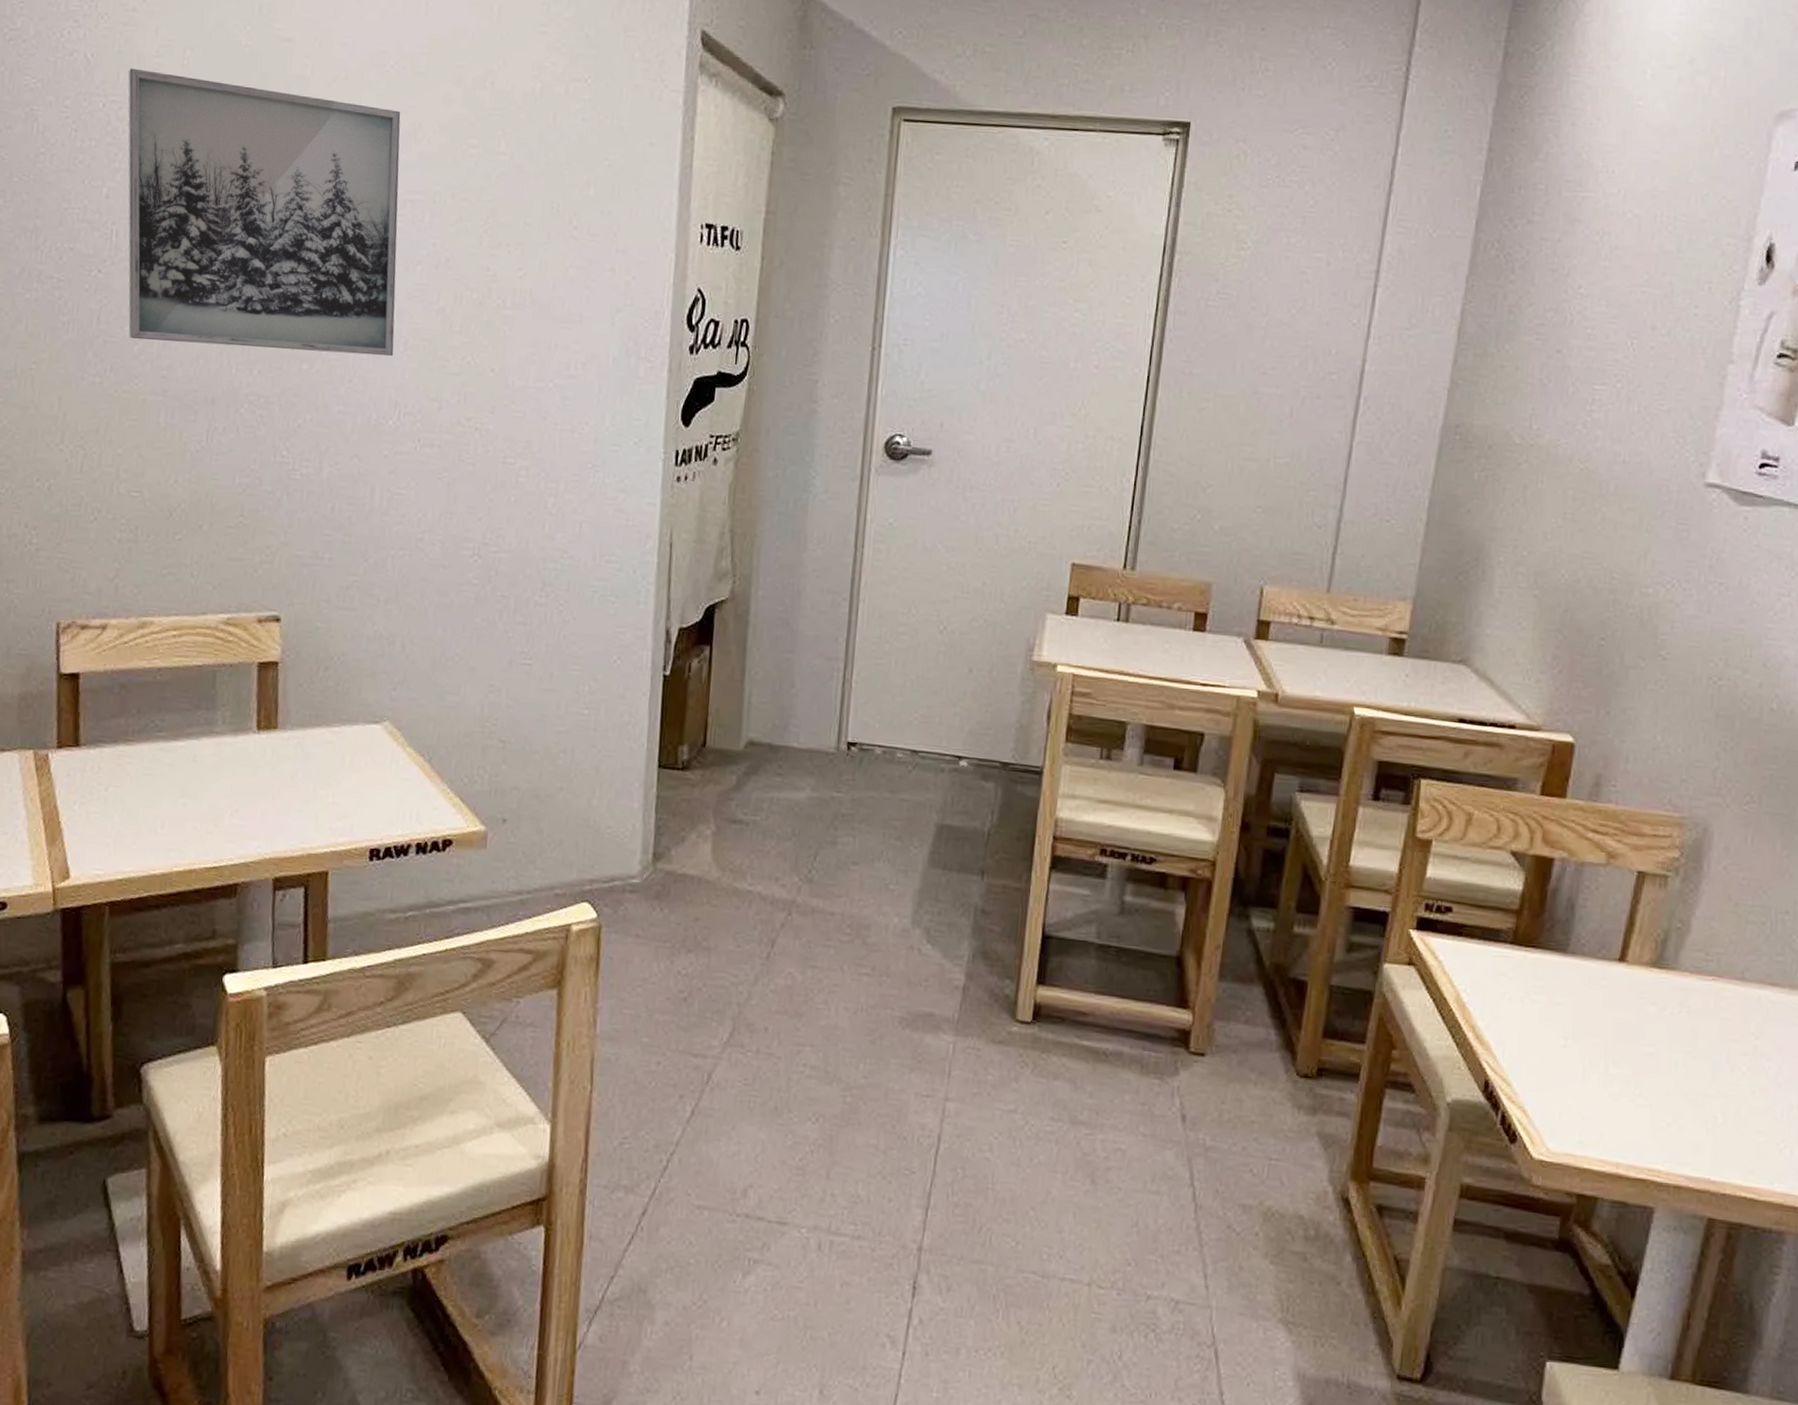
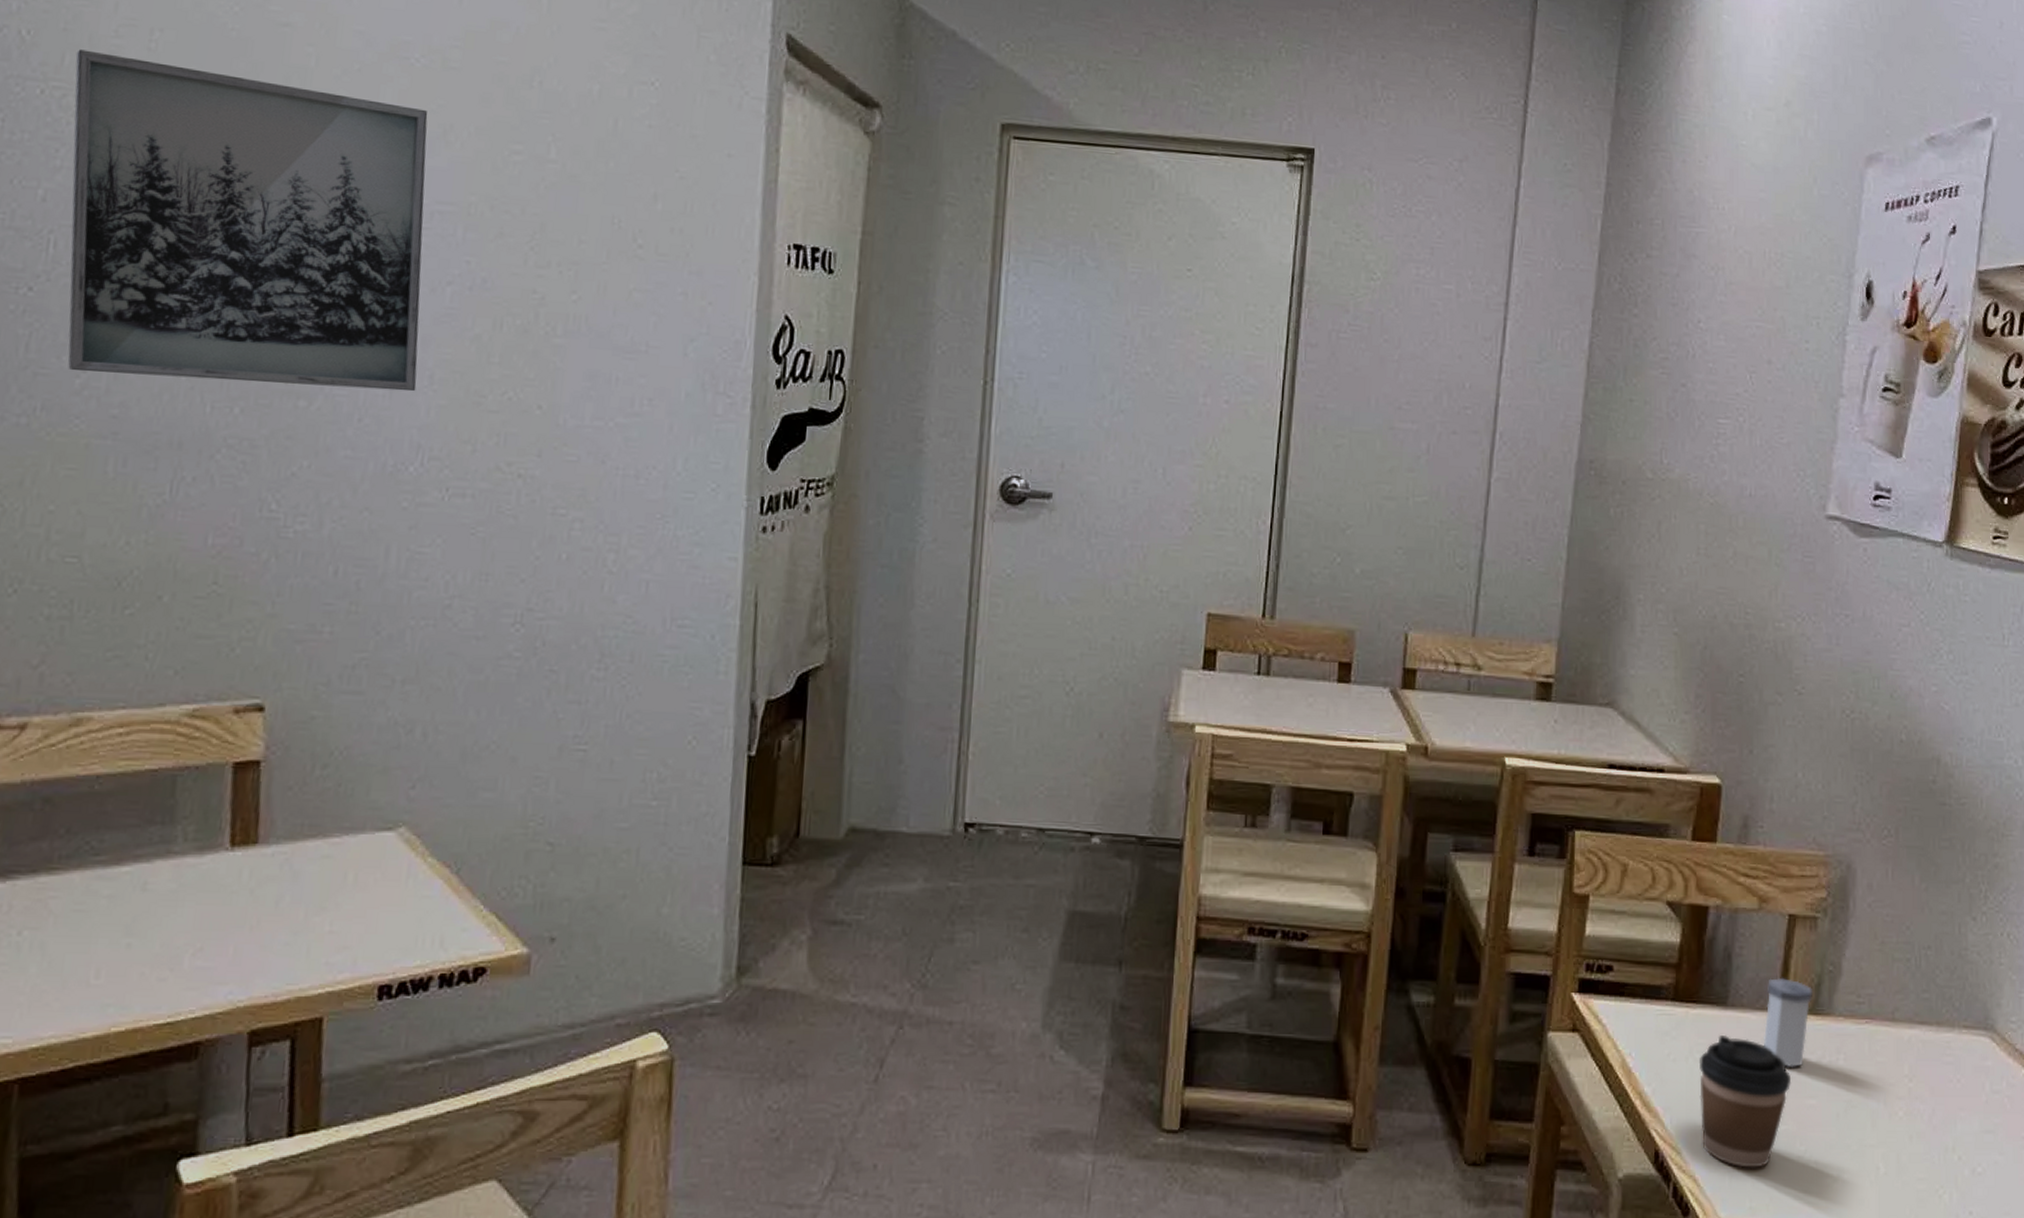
coffee cup: none [1533,980,1630,1106] -> present [1700,1035,1792,1168]
salt shaker: none [1602,930,1659,1016] -> present [1763,977,1814,1067]

